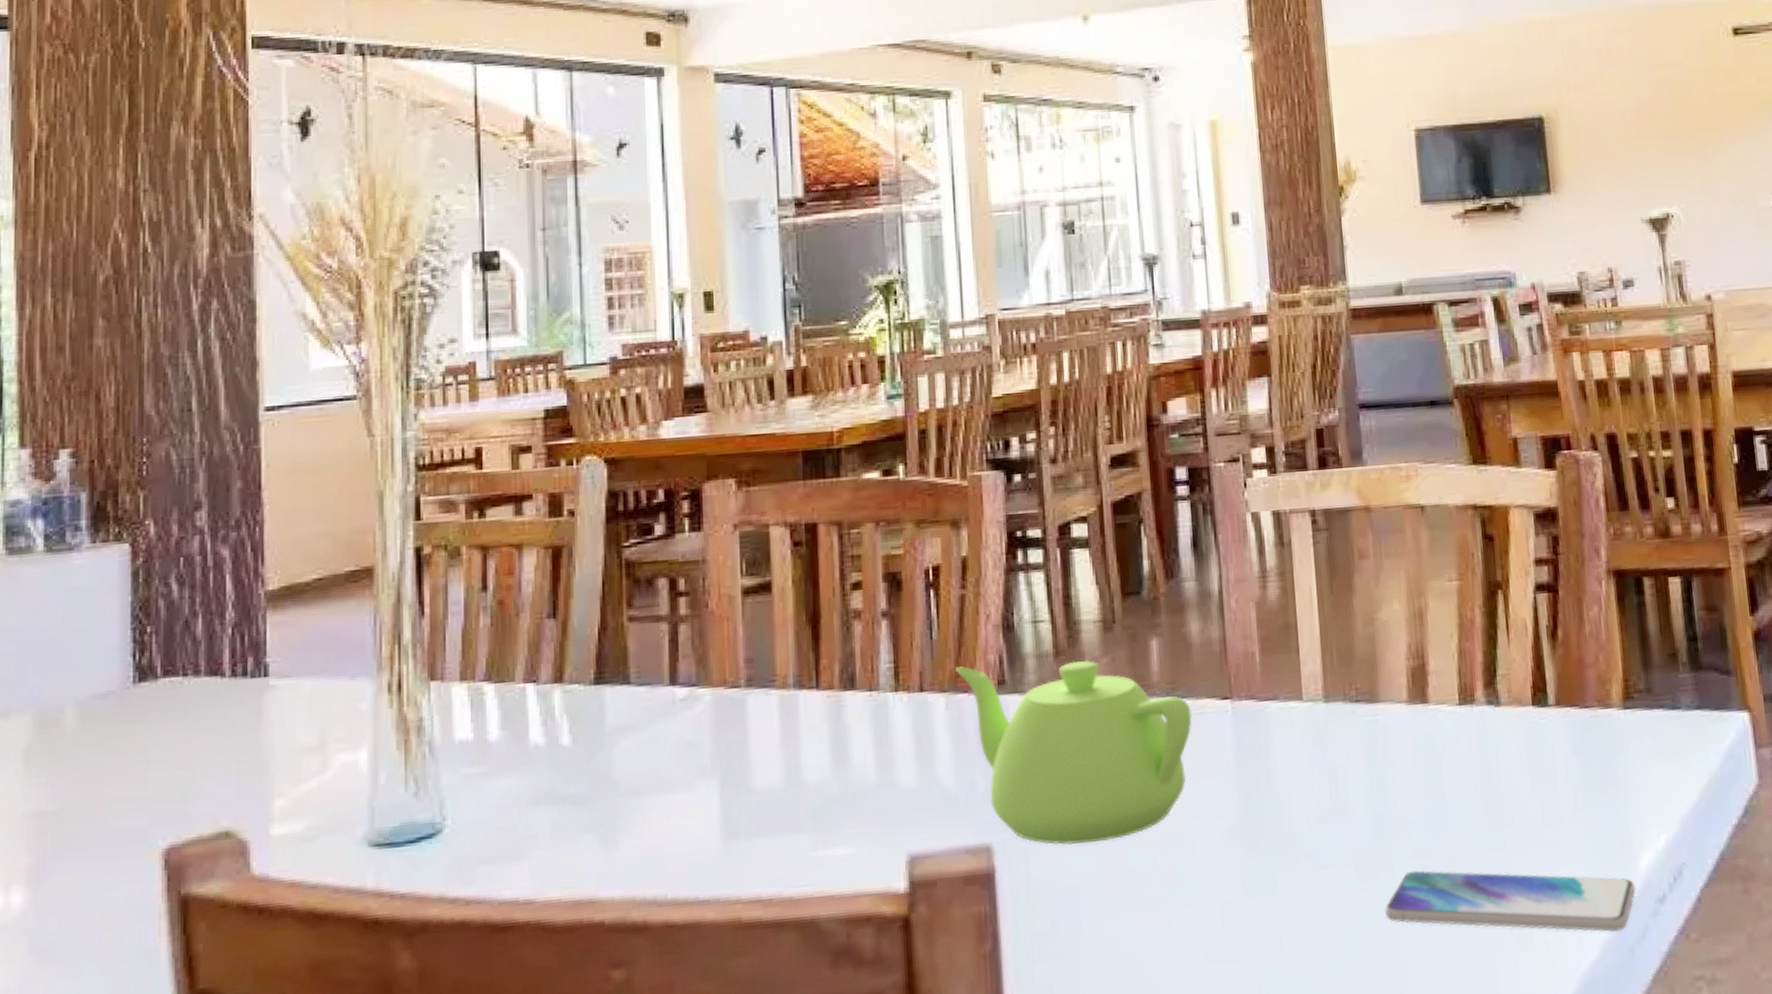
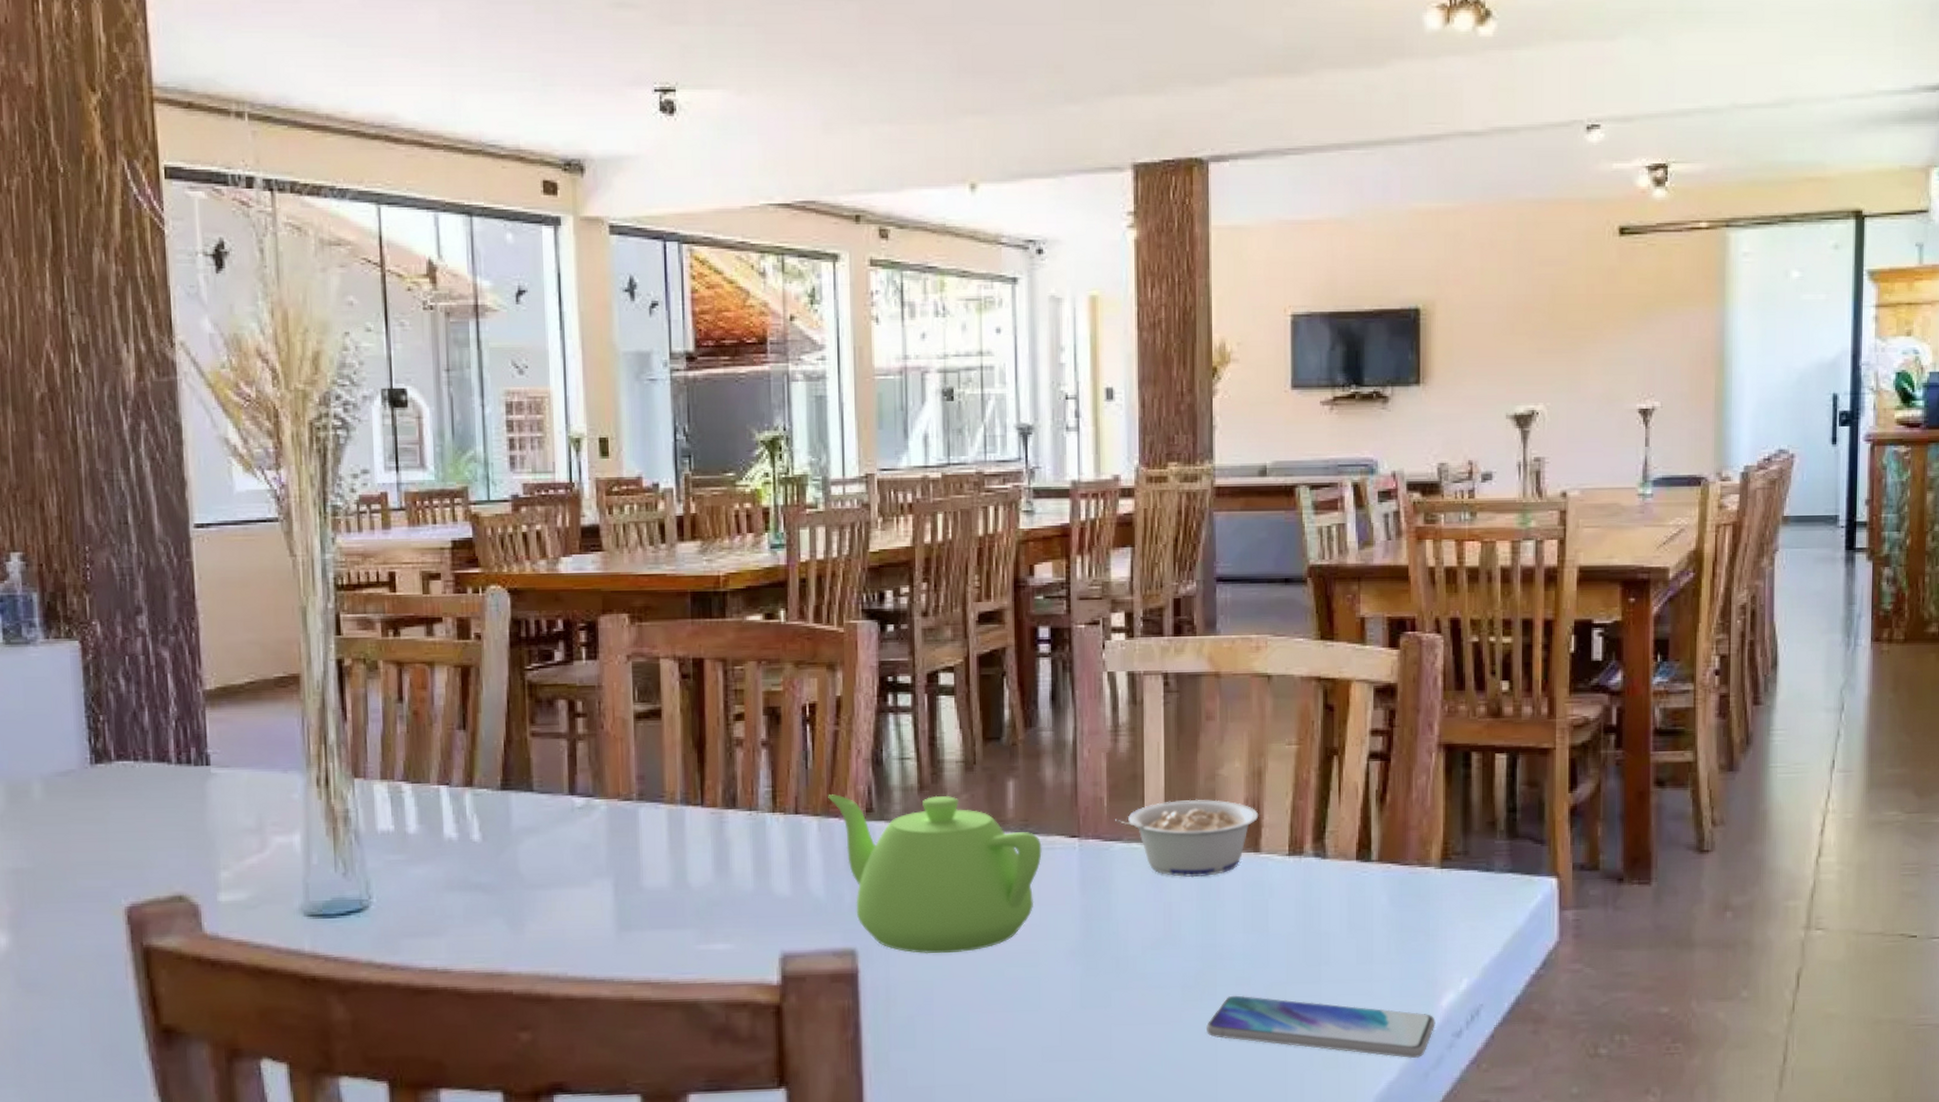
legume: none [1269,647,1424,737] -> present [1115,799,1259,878]

